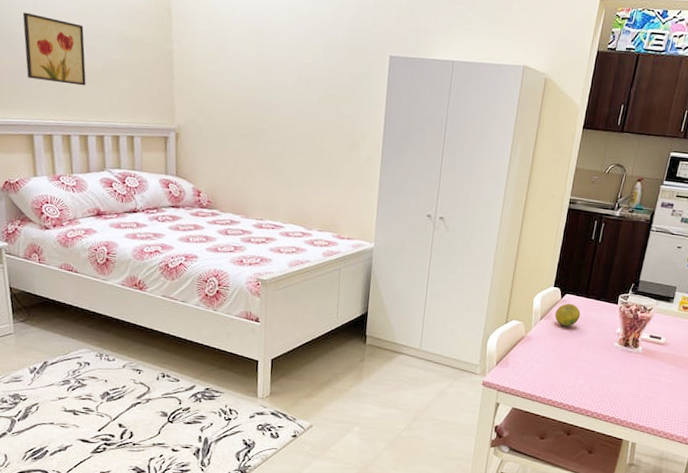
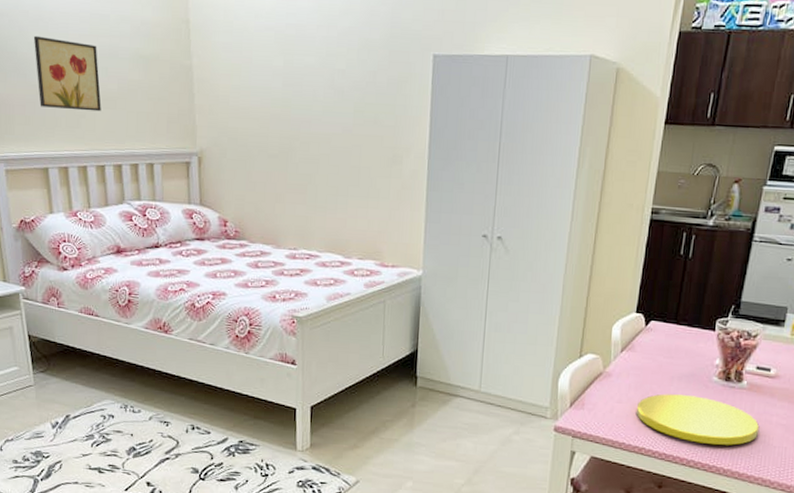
plate: none [551,356,651,400] -> present [637,394,760,445]
fruit: present [555,303,581,327] -> none [638,331,670,359]

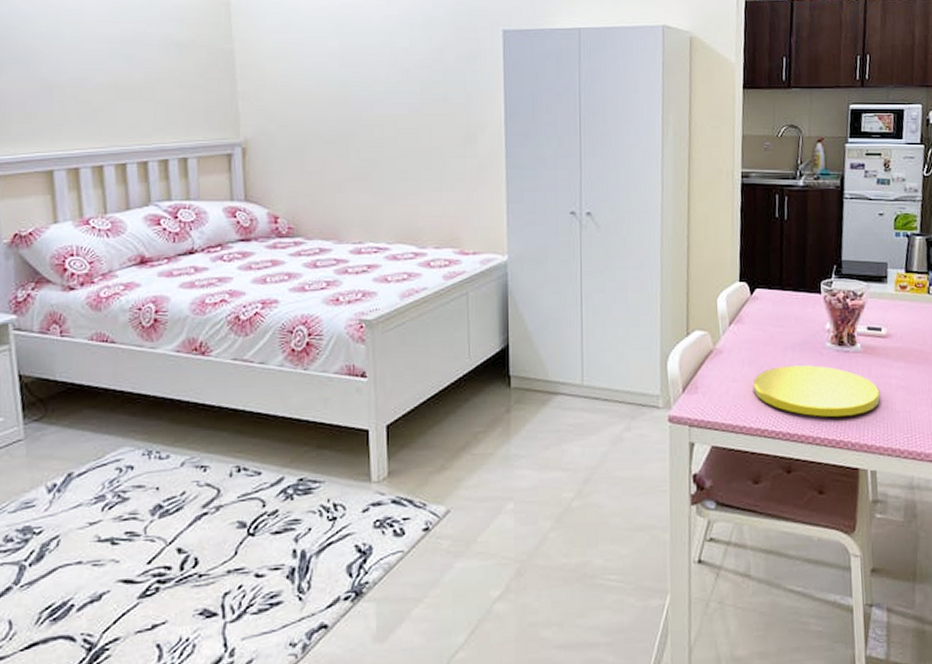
wall art: present [33,35,102,112] -> none [39,23,123,104]

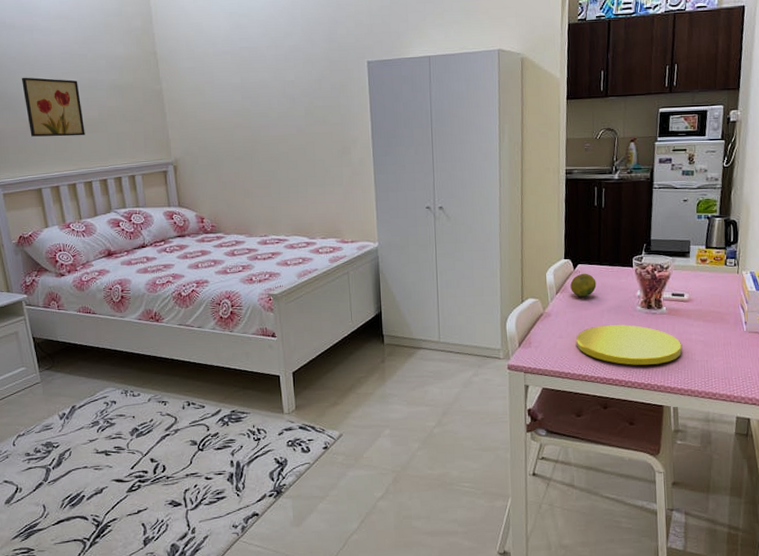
wall art: none [39,23,123,104] -> present [21,77,85,137]
fruit: none [746,300,778,330] -> present [570,273,597,297]

